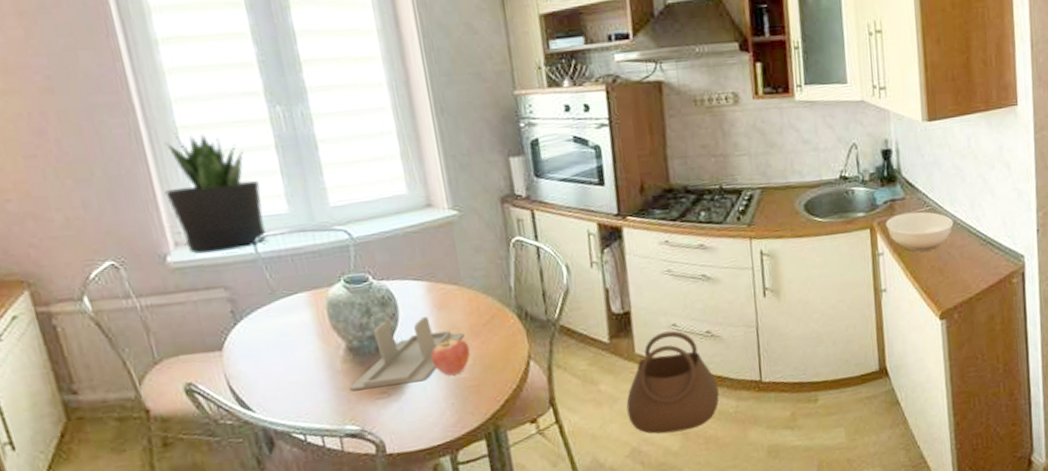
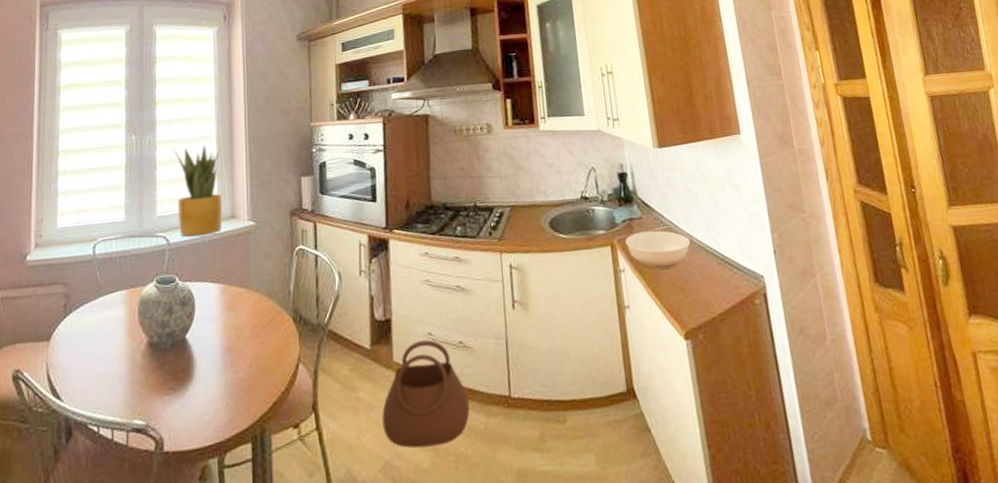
planter: present [164,130,267,255] -> none [38,153,107,255]
planter: none [336,118,417,230] -> present [173,144,223,237]
napkin holder: present [350,317,464,390] -> none [144,317,246,384]
fruit: present [431,333,471,376] -> none [216,333,249,375]

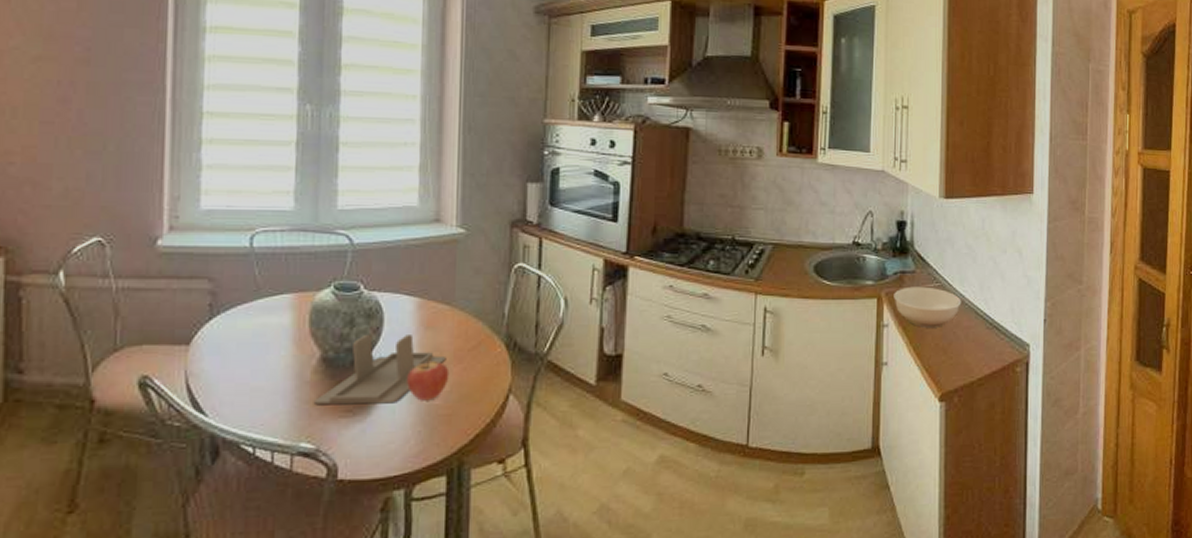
napkin holder: none [144,317,246,384] -> present [315,334,447,405]
planter: present [173,144,223,237] -> none [362,128,427,238]
fruit: none [216,333,249,375] -> present [407,355,450,401]
basket: present [382,339,470,448] -> none [602,380,702,492]

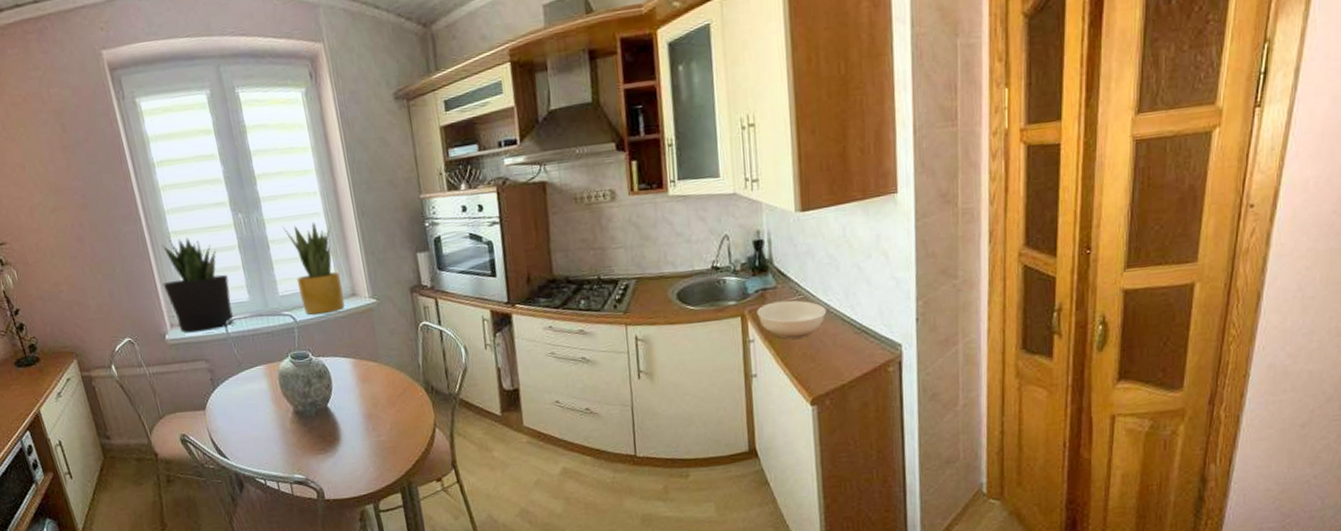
planter: none [173,114,271,243] -> present [162,235,234,334]
napkin holder: present [315,334,447,405] -> none [297,388,383,446]
planter: none [362,128,427,238] -> present [283,221,345,315]
fruit: present [407,355,450,401] -> none [357,403,388,438]

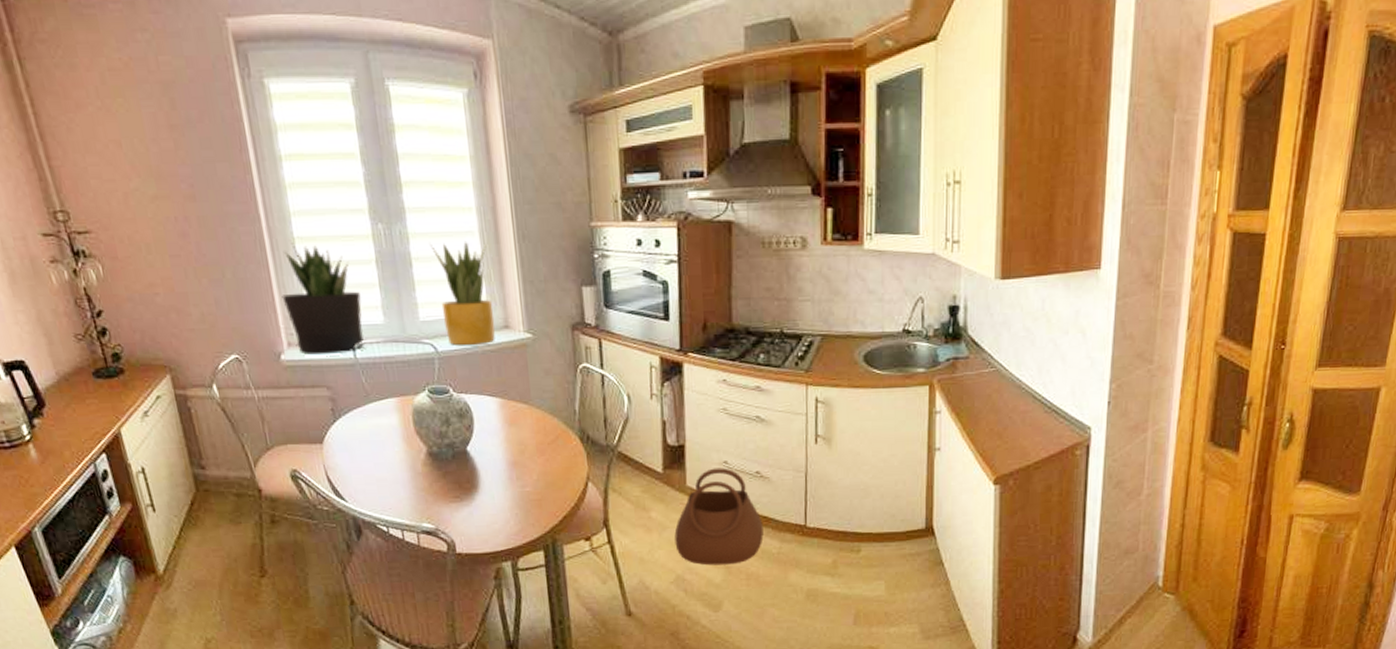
basket: none [516,407,598,498] -> present [674,468,764,566]
bowl: present [757,300,827,339] -> none [946,372,1018,413]

